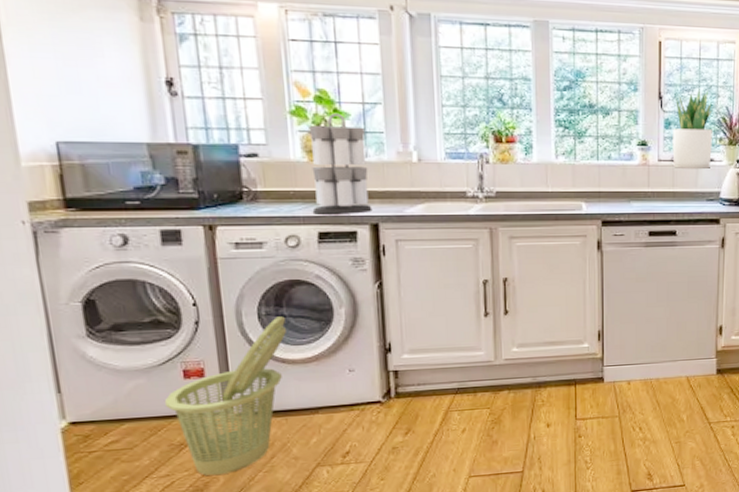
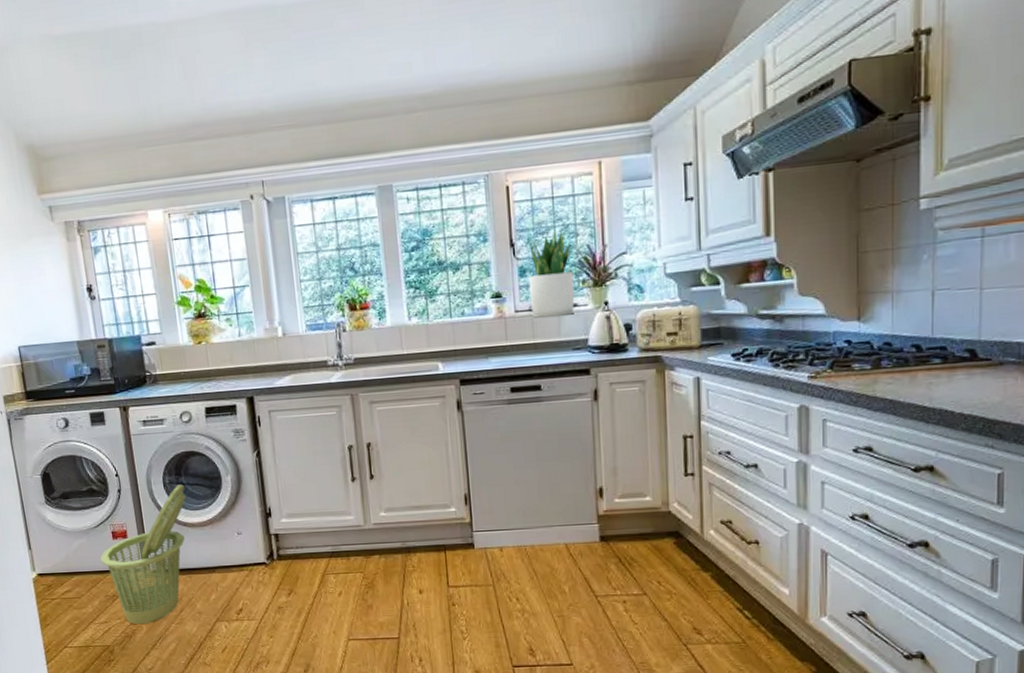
spice rack: present [309,112,373,214] -> none [192,298,248,392]

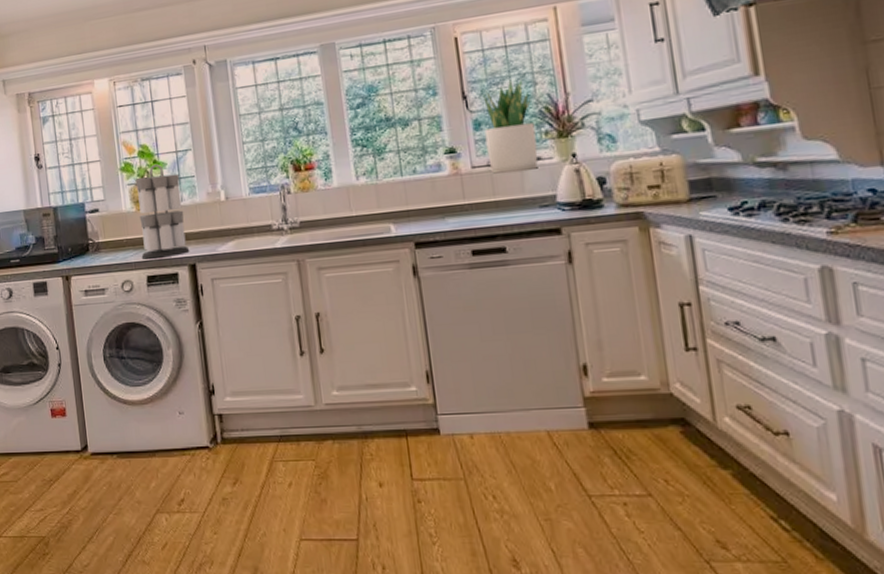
laundry basket: present [100,484,186,625] -> none [38,358,126,514]
spice rack: none [192,298,248,392] -> present [135,163,190,260]

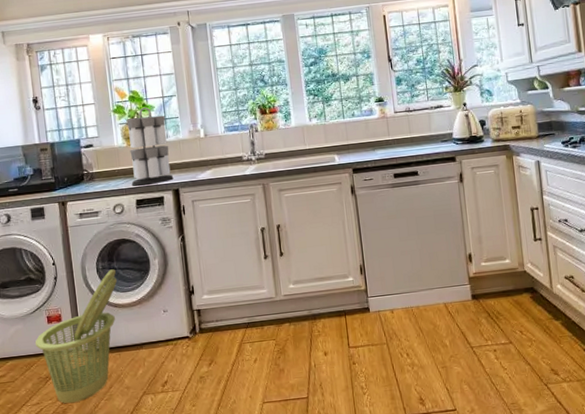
laundry basket: none [38,358,126,514] -> present [34,269,117,403]
planter: present [483,79,538,174] -> none [403,48,441,118]

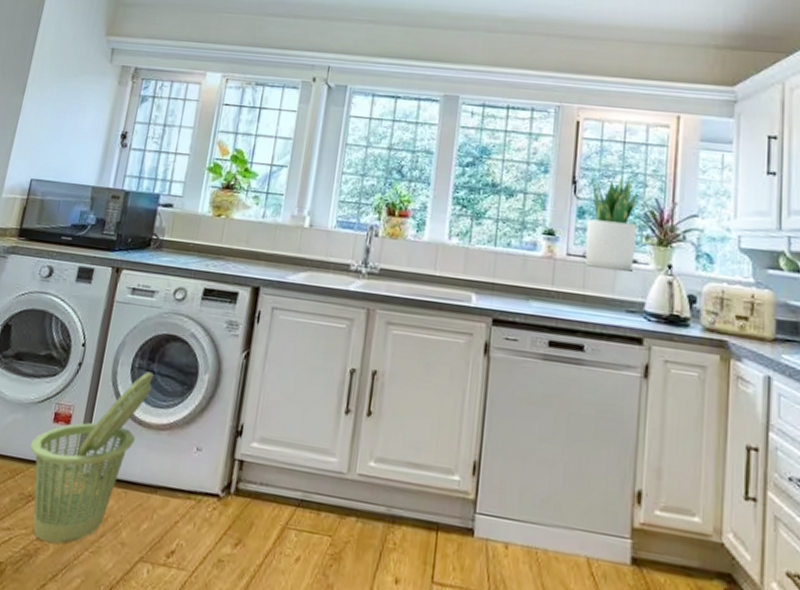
spice rack: present [126,106,174,186] -> none [204,172,268,274]
planter: none [403,48,441,118] -> present [585,176,638,272]

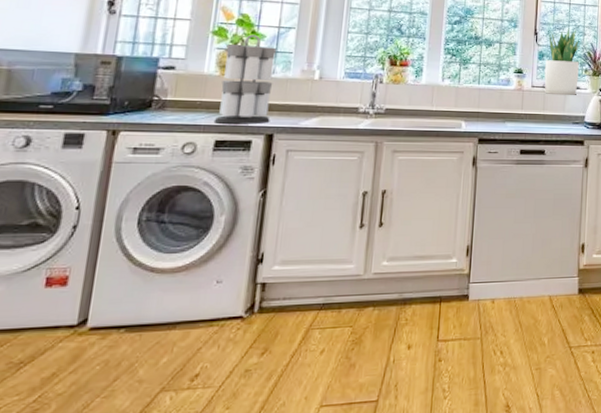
laundry basket: present [29,371,153,544] -> none [16,222,164,401]
spice rack: none [204,172,268,274] -> present [213,34,277,125]

